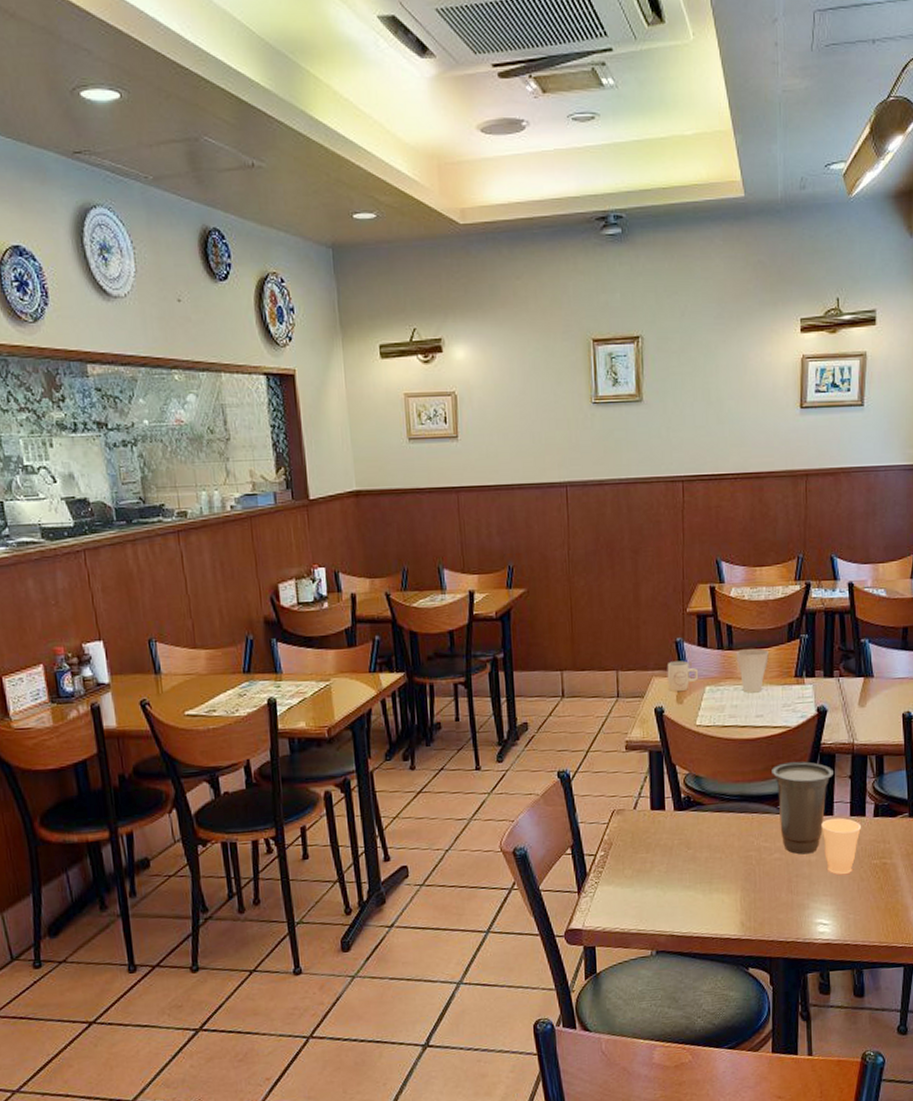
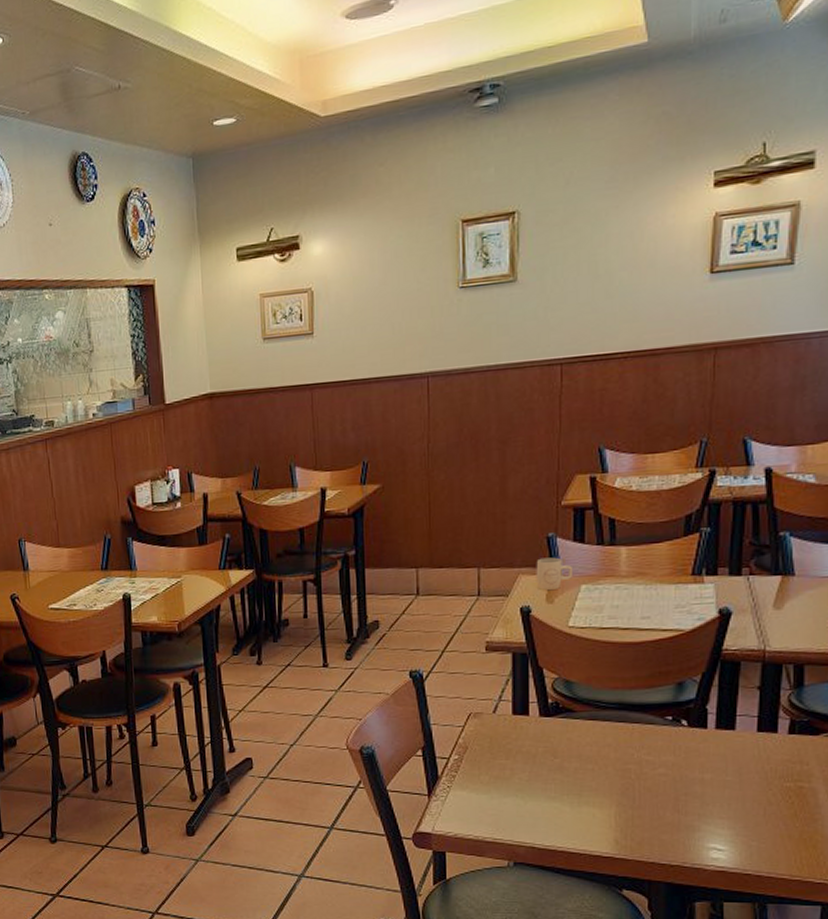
cup: present [735,648,769,693] -> none [619,544,659,593]
cup: present [772,761,833,855] -> none [659,668,737,771]
cup: present [821,817,861,875] -> none [719,733,771,797]

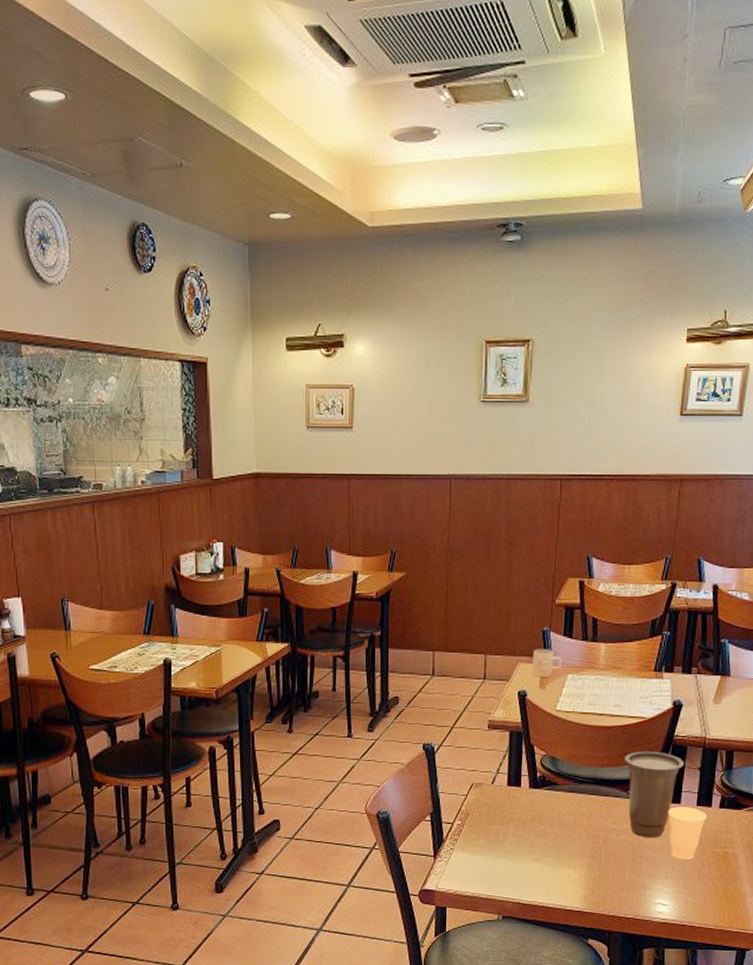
cup: none [659,668,737,771] -> present [625,750,684,838]
cup: none [719,733,771,797] -> present [668,806,706,860]

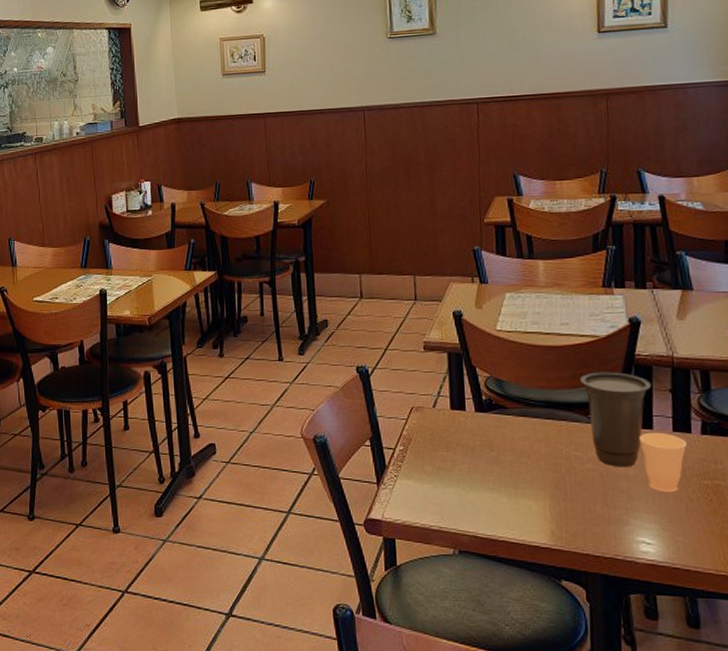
mug: present [532,649,563,678] -> none [464,268,498,298]

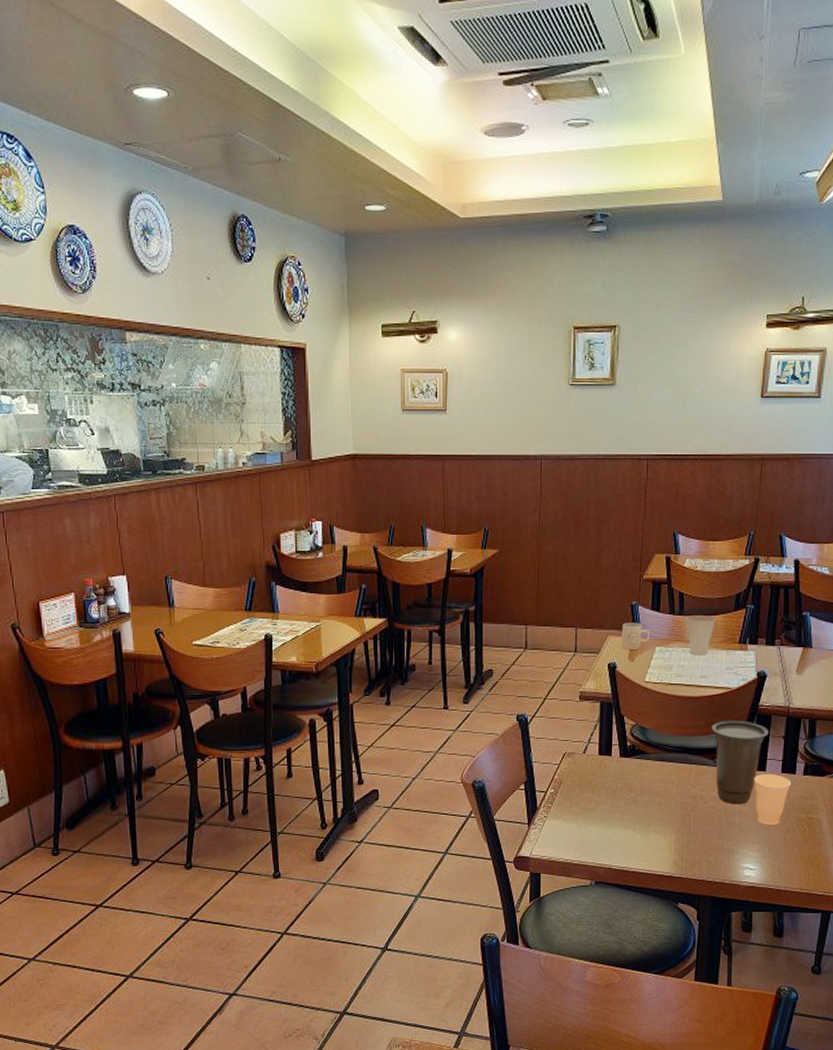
mug: none [464,268,498,298] -> present [621,622,651,651]
cup: none [536,258,573,301] -> present [685,616,716,655]

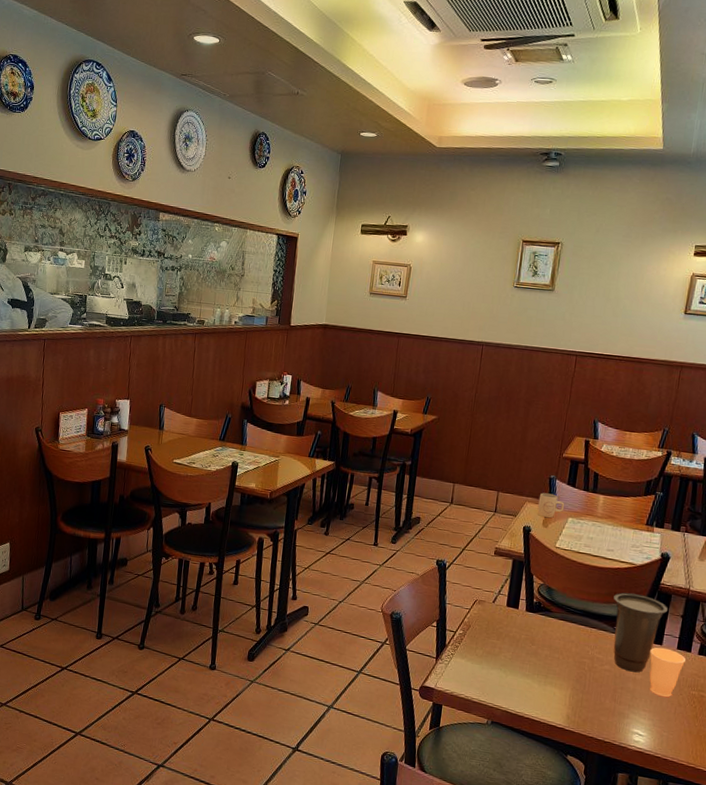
cup: present [685,616,716,655] -> none [598,494,626,532]

